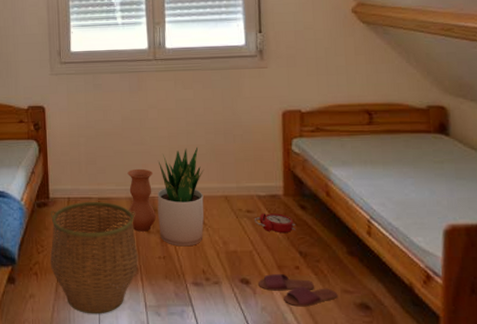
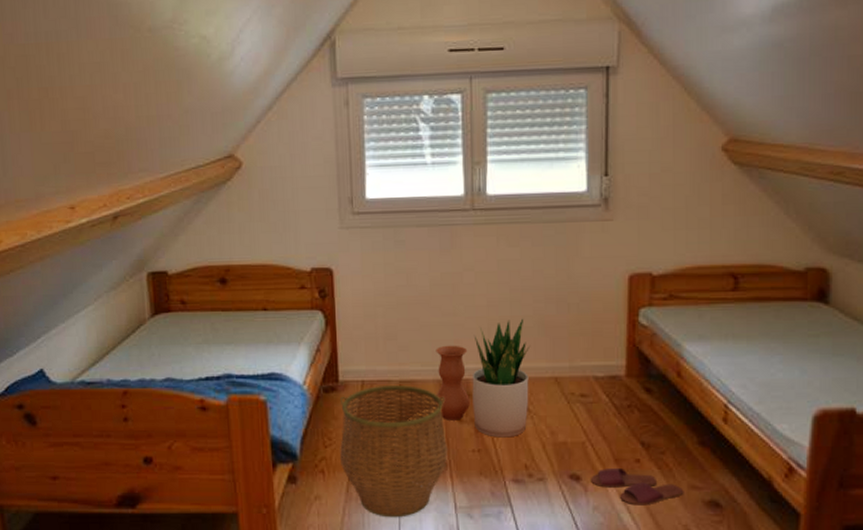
alarm clock: present [255,213,296,232] -> none [590,398,639,420]

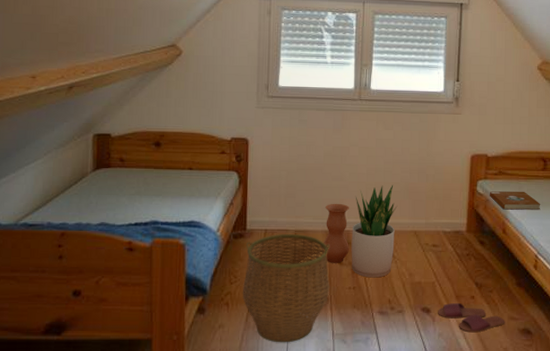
book: none [656,320,731,346] -> present [489,191,541,210]

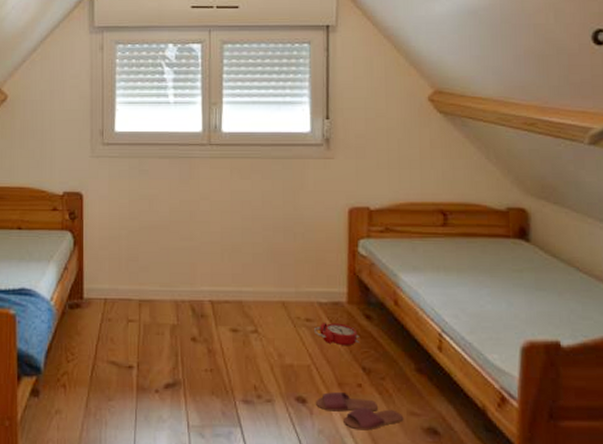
basket: present [242,234,330,343] -> none [80,304,183,435]
vase: present [323,203,350,263] -> none [172,267,203,340]
planter: present [351,184,398,278] -> none [206,245,260,359]
alarm clock: none [439,248,475,265] -> present [314,323,360,345]
book: present [489,191,541,210] -> none [374,252,443,276]

